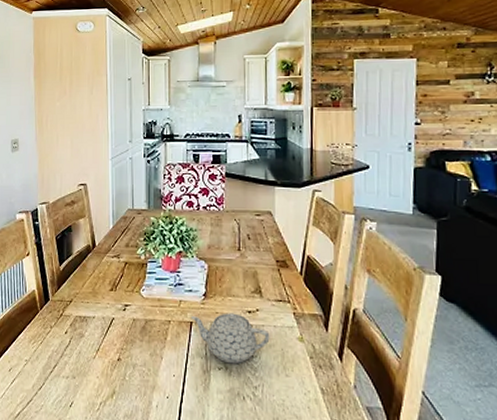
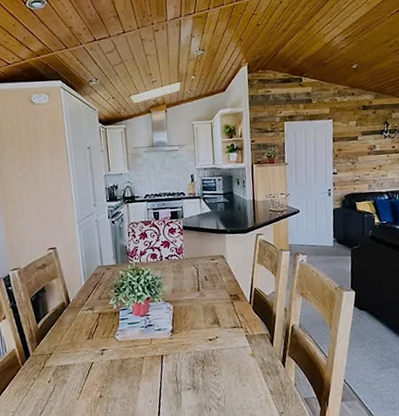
teapot: present [190,313,270,364] -> none [161,342,228,384]

